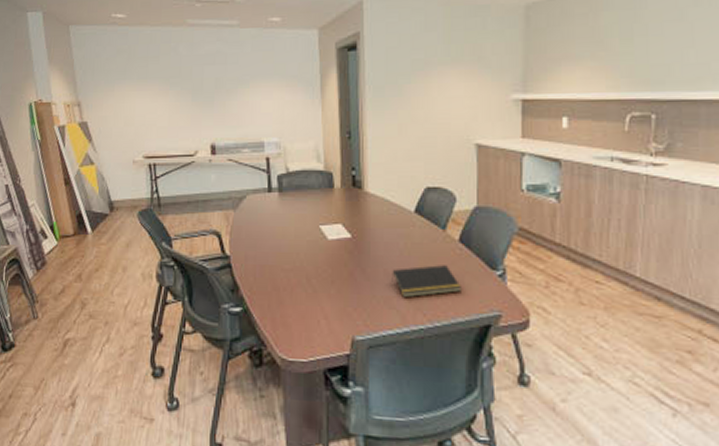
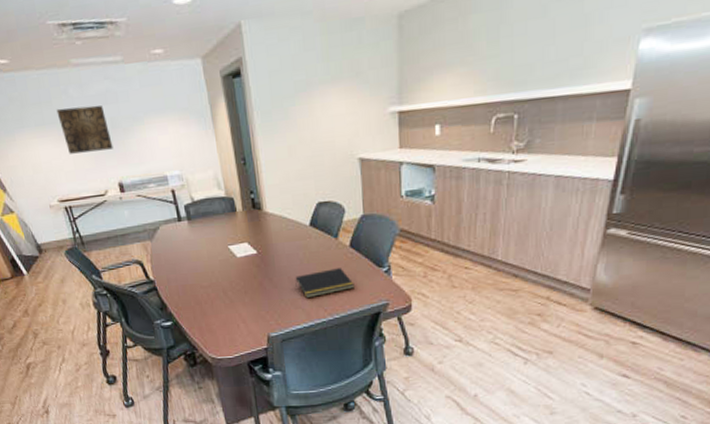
wall art: none [162,64,213,110] -> present [56,105,113,154]

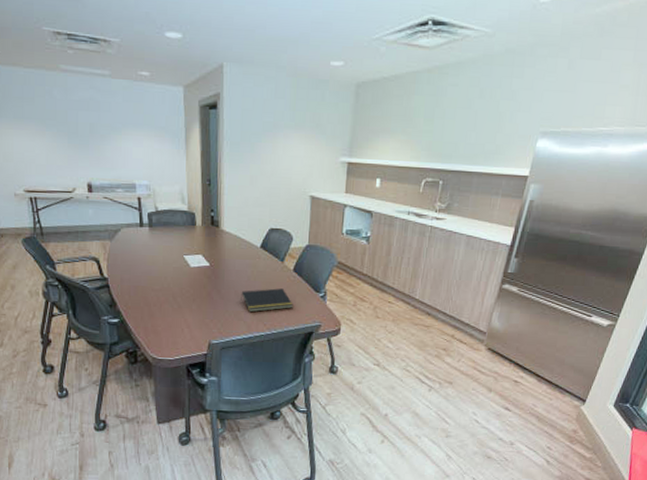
wall art: present [56,105,113,154] -> none [37,106,88,152]

